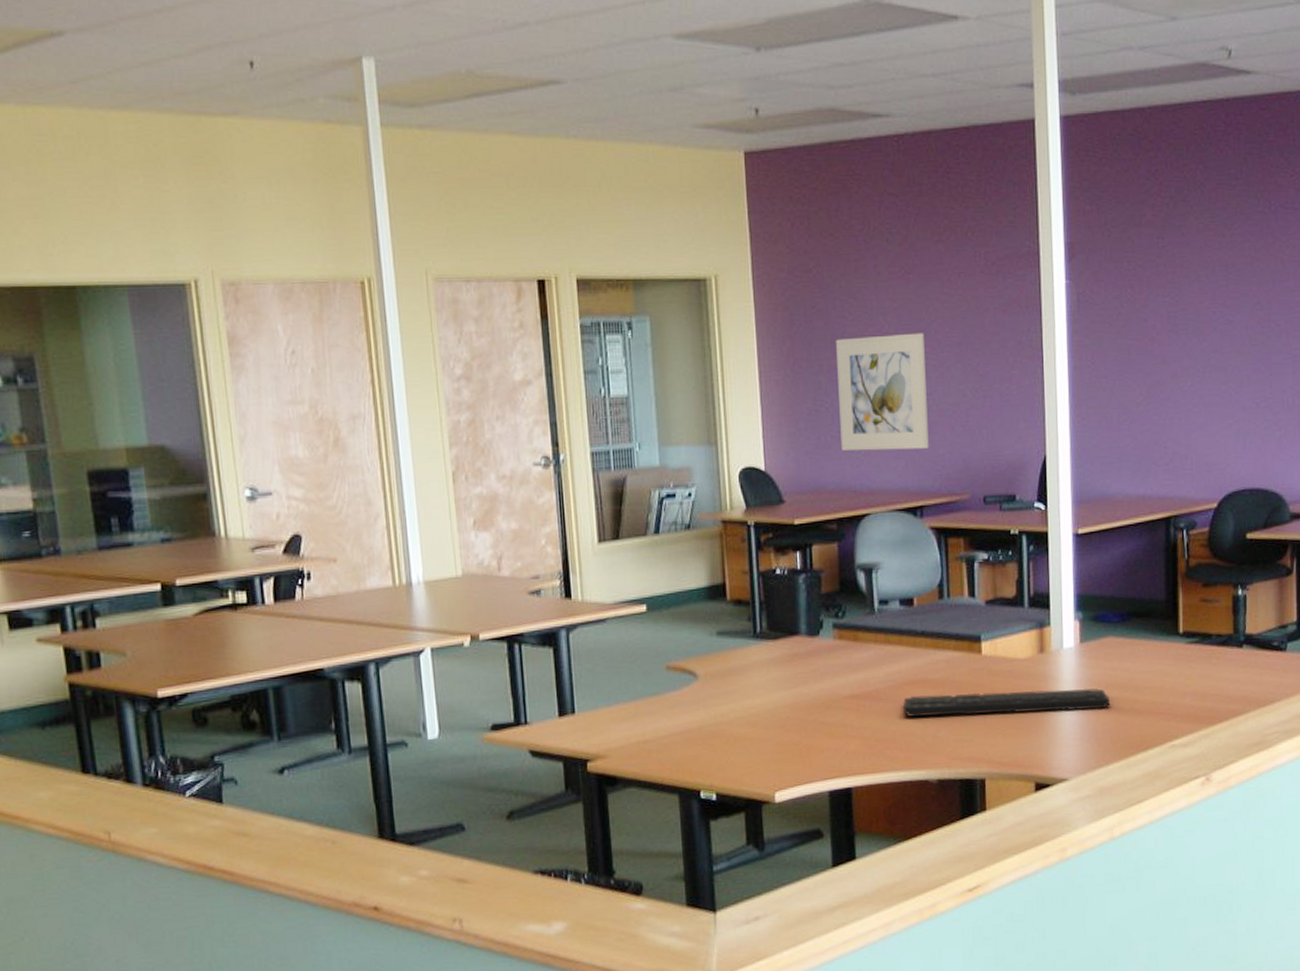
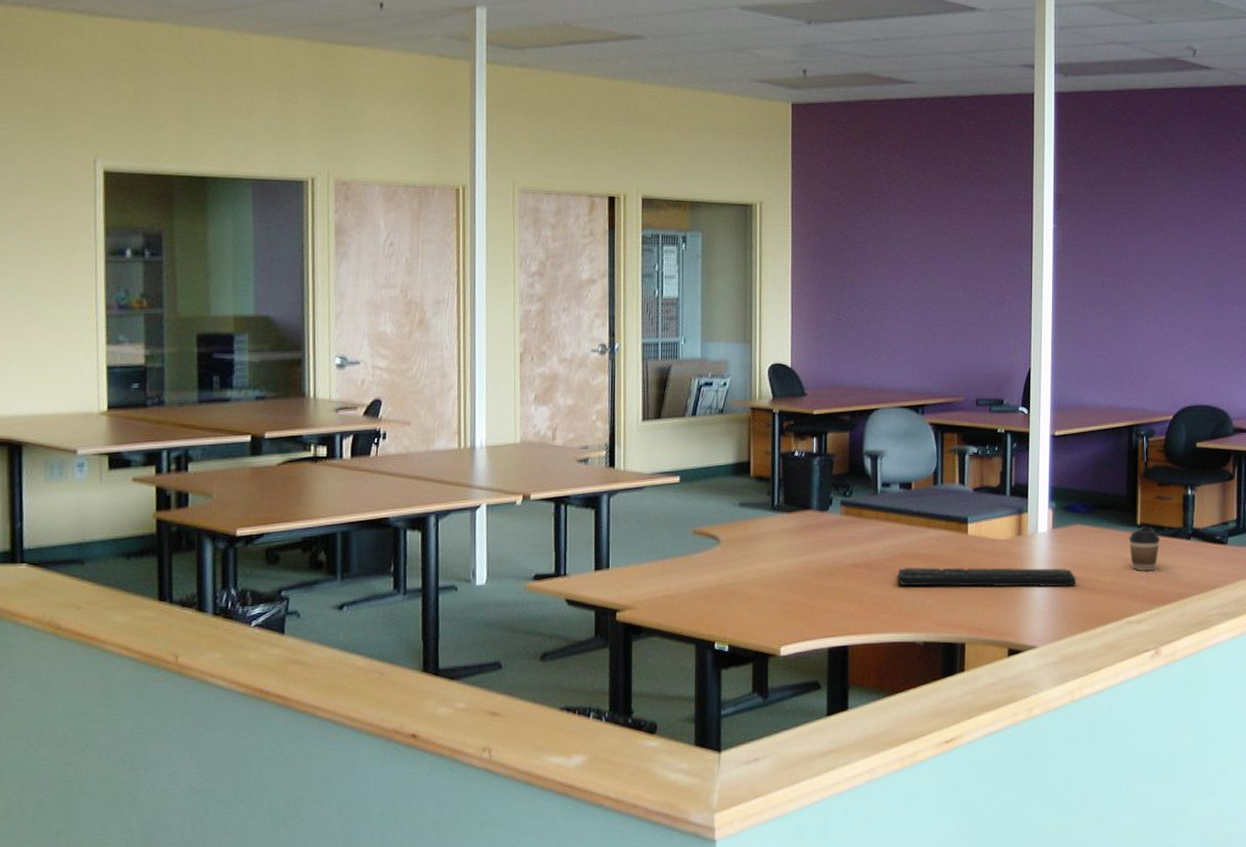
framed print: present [836,332,929,451] -> none [858,260,933,356]
coffee cup: none [1169,635,1208,687] -> present [1128,526,1161,571]

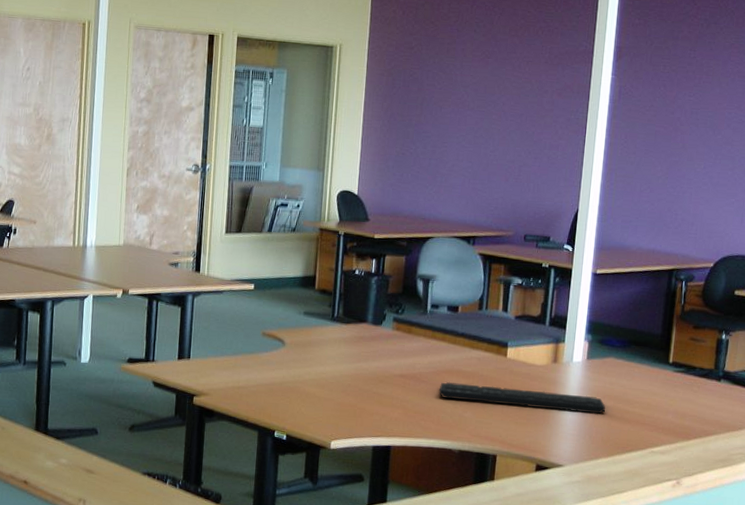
coffee cup: present [1128,526,1161,571] -> none [659,365,691,407]

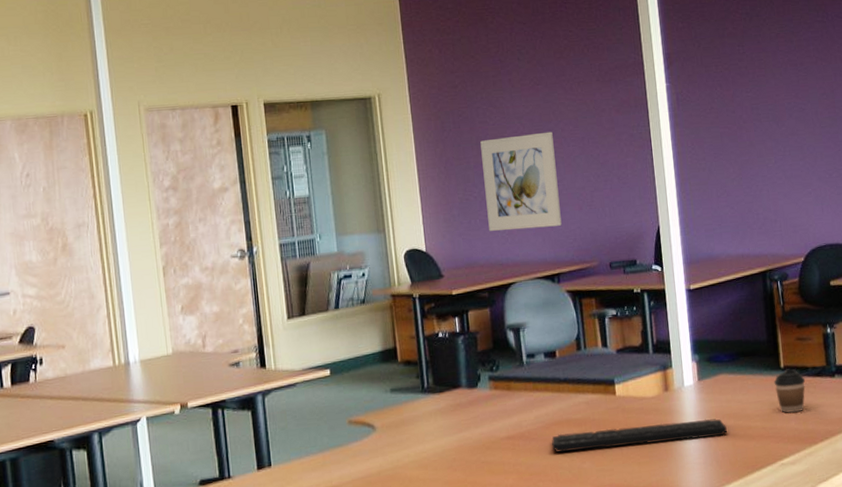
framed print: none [418,102,494,193] -> present [480,131,562,231]
coffee cup: none [659,365,691,407] -> present [774,368,806,413]

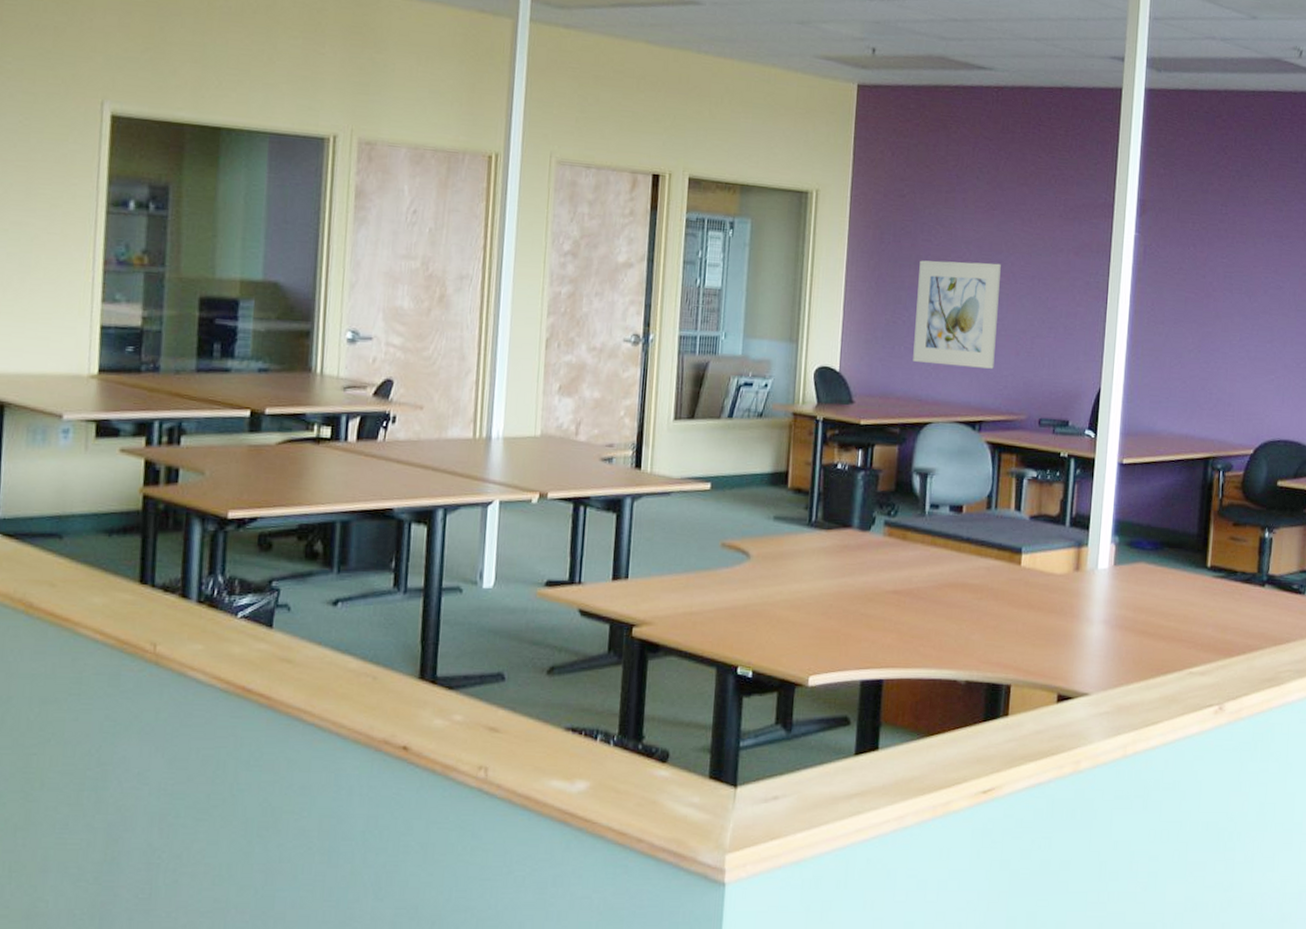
keyboard: present [551,419,727,453] -> none [940,597,1136,631]
coffee cup: present [774,368,806,413] -> none [1196,569,1232,618]

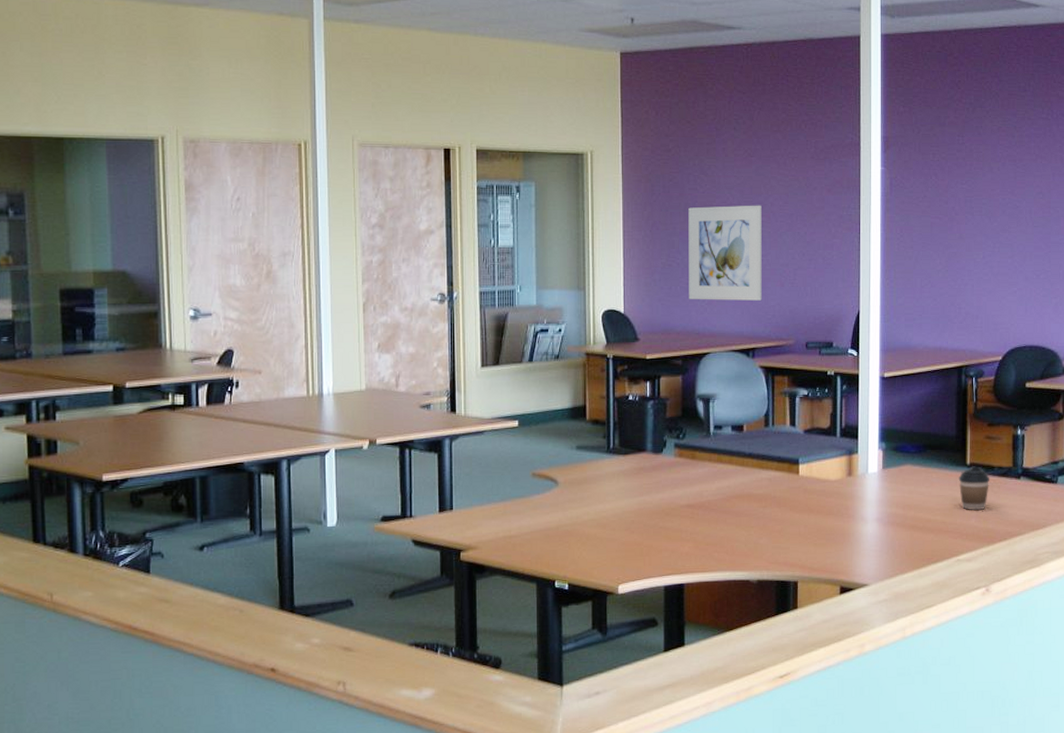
coffee cup: none [1196,569,1232,618] -> present [958,466,990,510]

